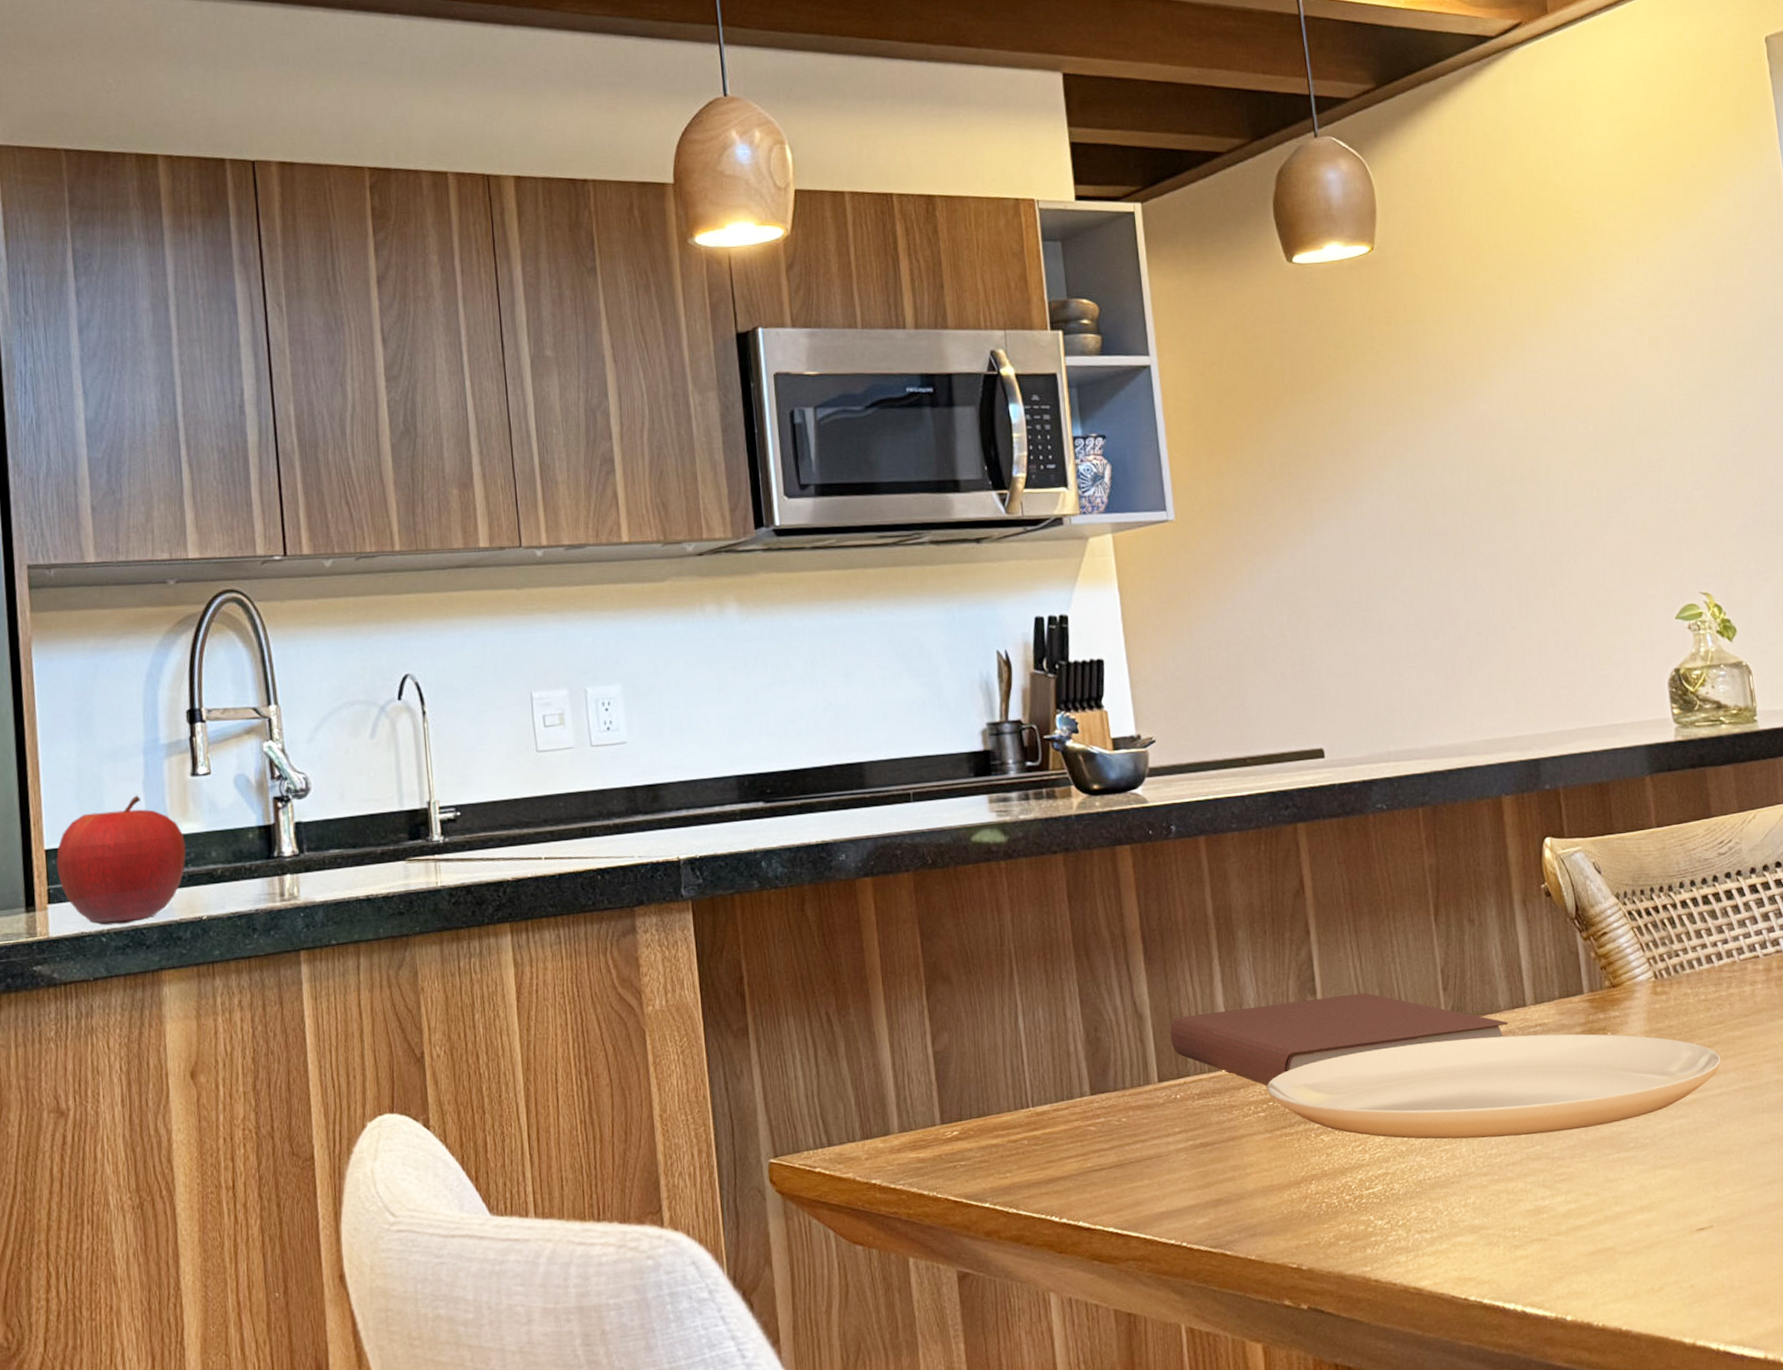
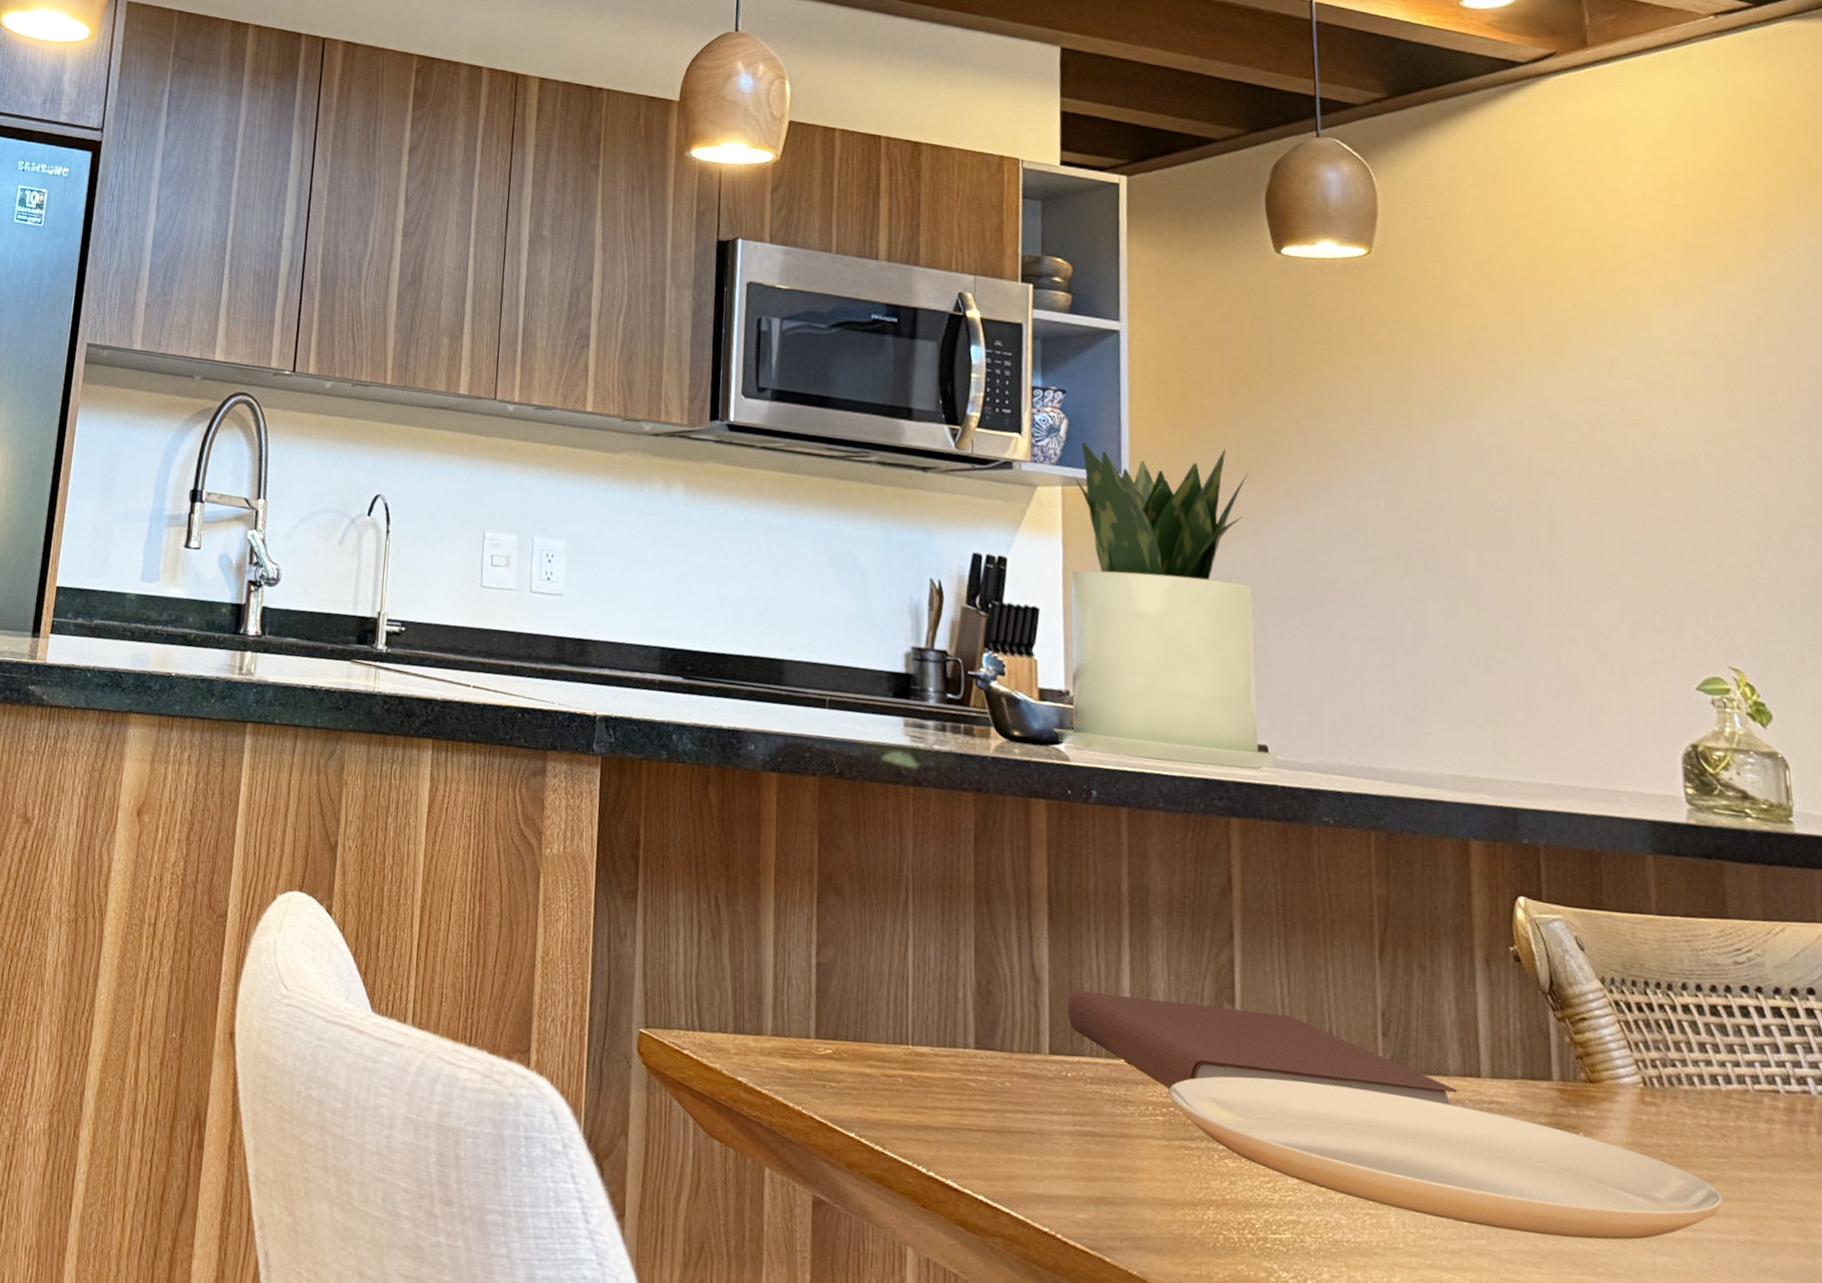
fruit: present [56,795,186,926] -> none [62,554,170,666]
planter: none [1122,468,1336,789] -> present [1053,442,1281,770]

